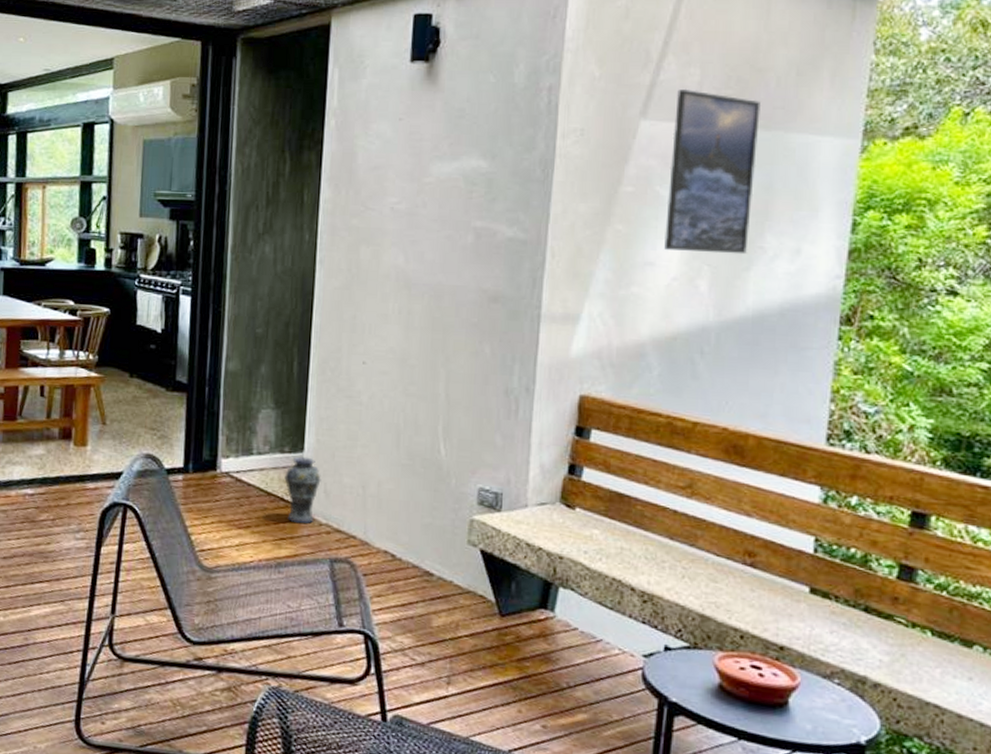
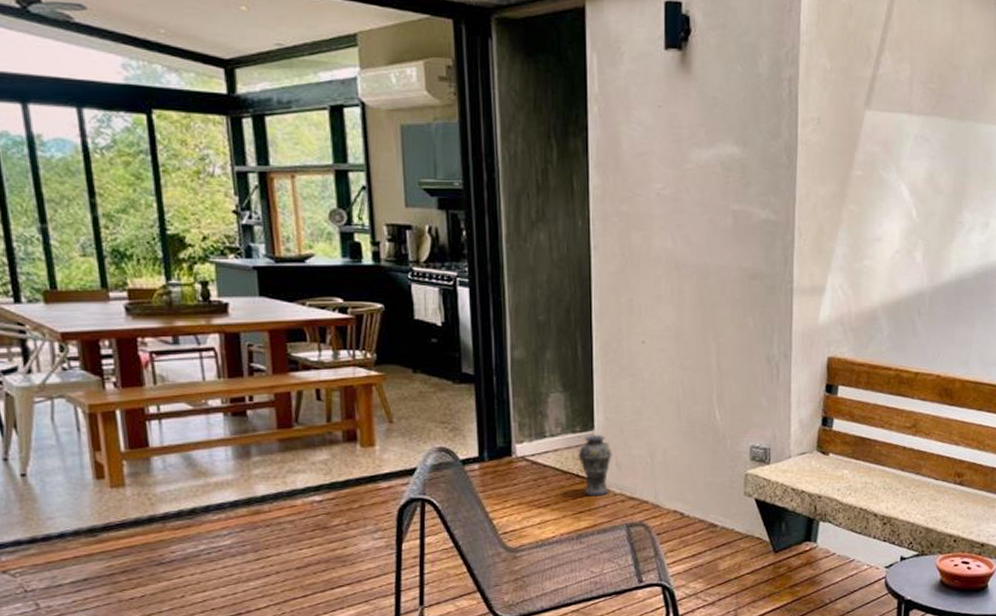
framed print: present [664,88,761,255] -> none [888,82,957,229]

